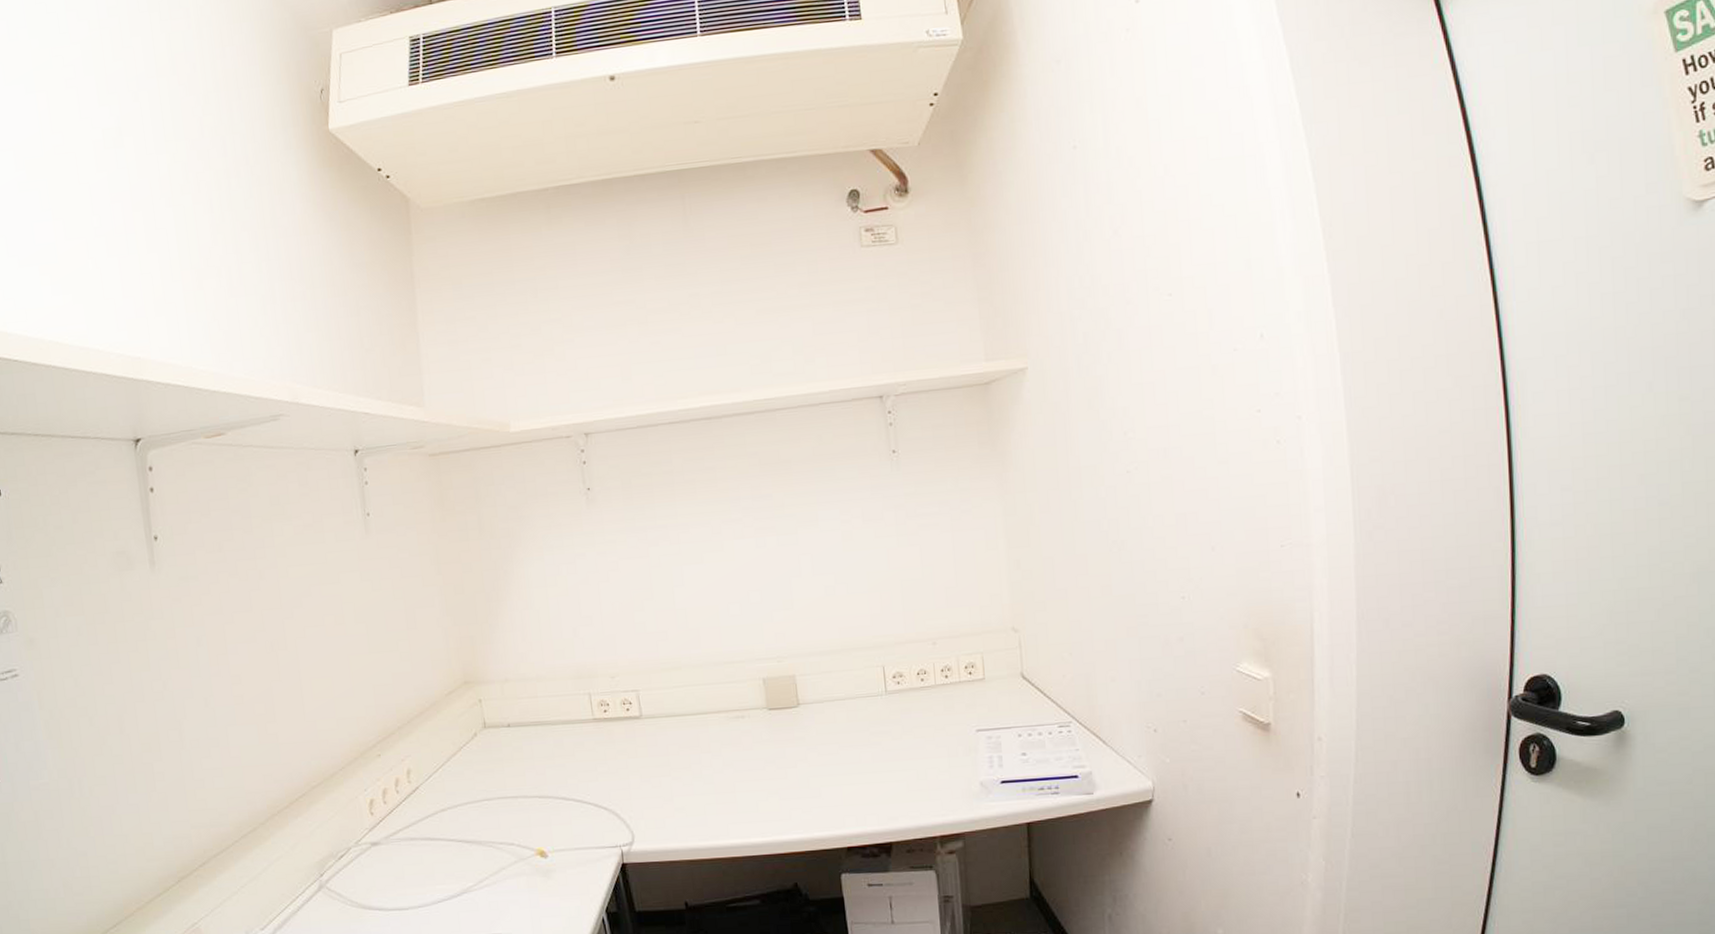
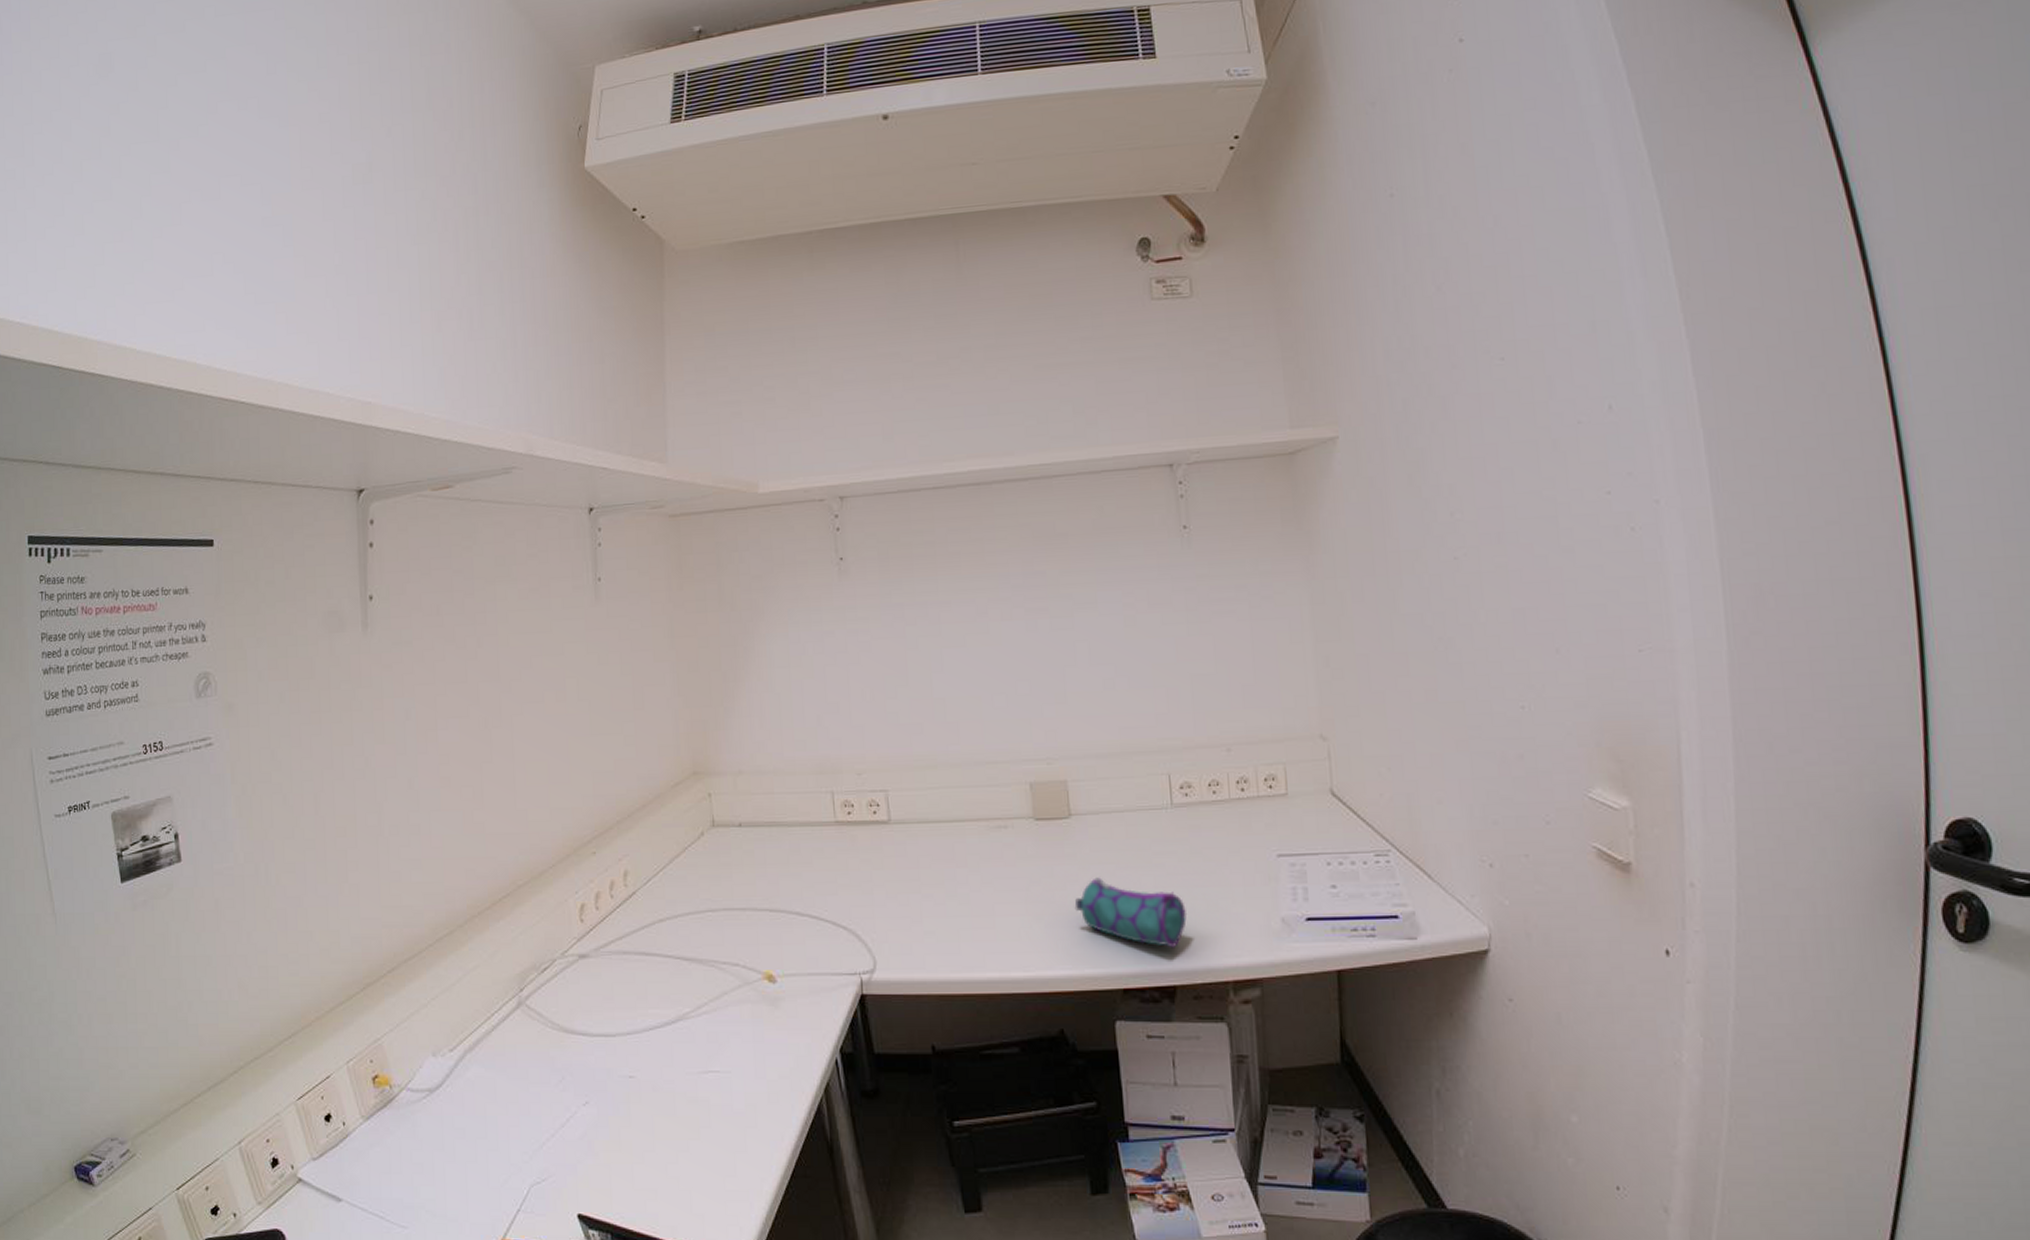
pencil case: none [804,756,901,812] -> present [1074,877,1188,948]

